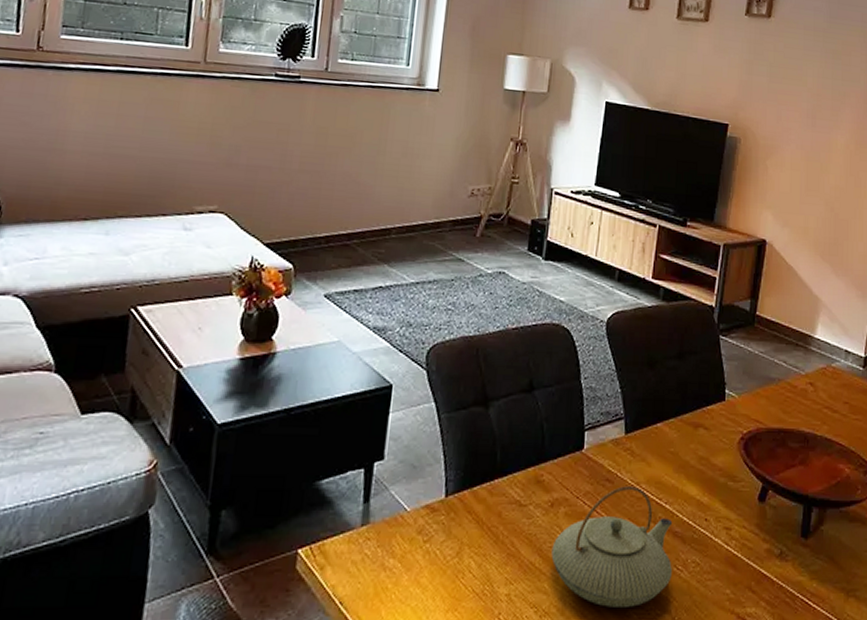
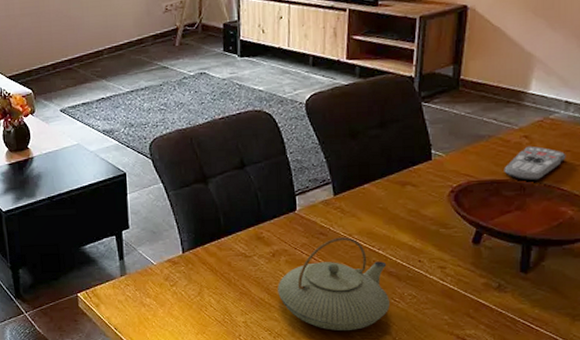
remote control: none [790,394,845,432] -> present [504,146,566,181]

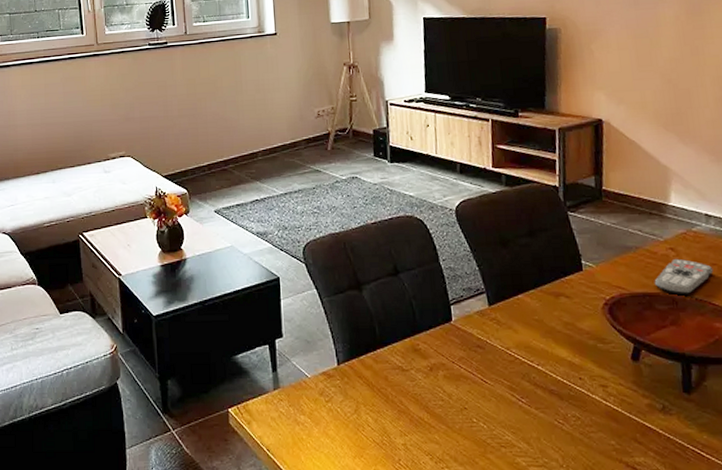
teapot: present [277,237,390,331] -> none [437,351,554,457]

